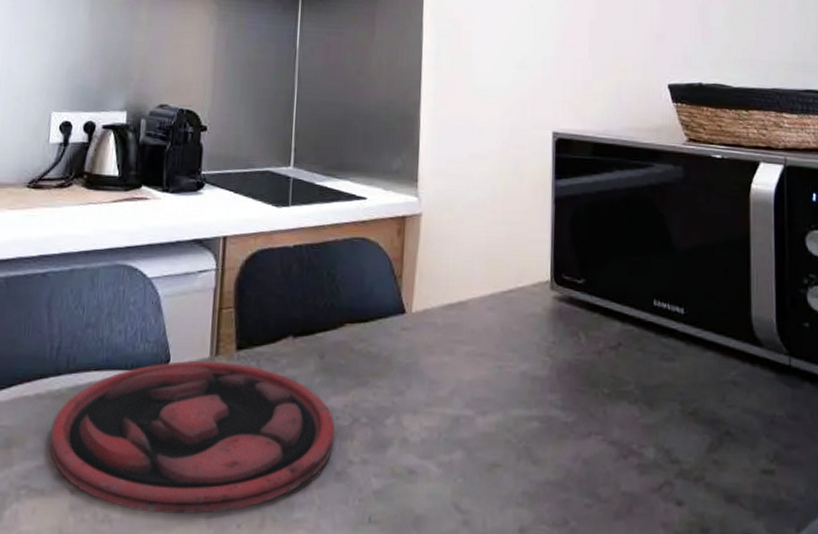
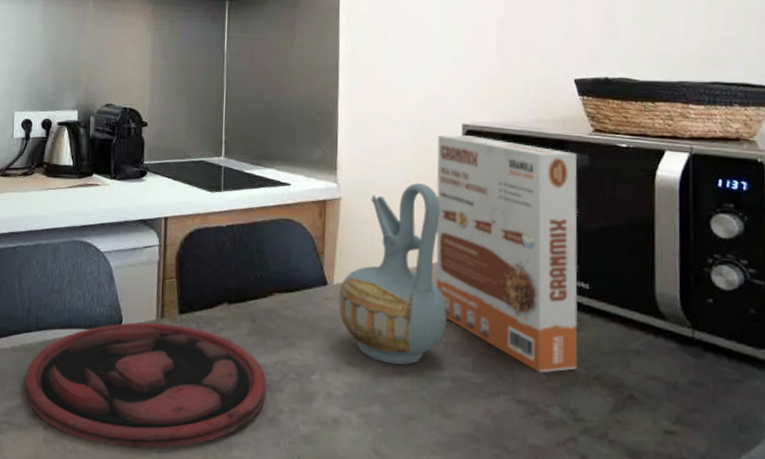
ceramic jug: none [417,197,536,404] -> present [338,183,448,365]
cereal box: none [523,143,673,410] -> present [435,135,578,373]

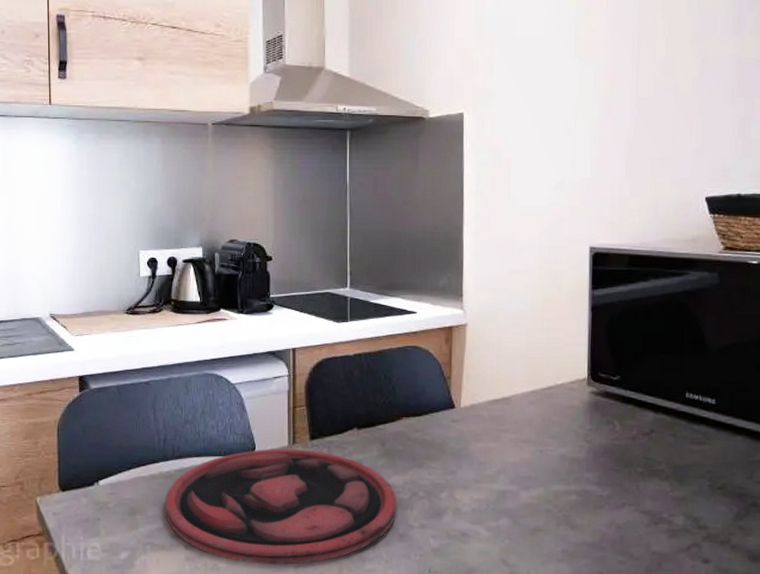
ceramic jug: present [338,183,448,365] -> none [466,307,574,481]
cereal box: present [435,135,578,373] -> none [562,258,707,485]

